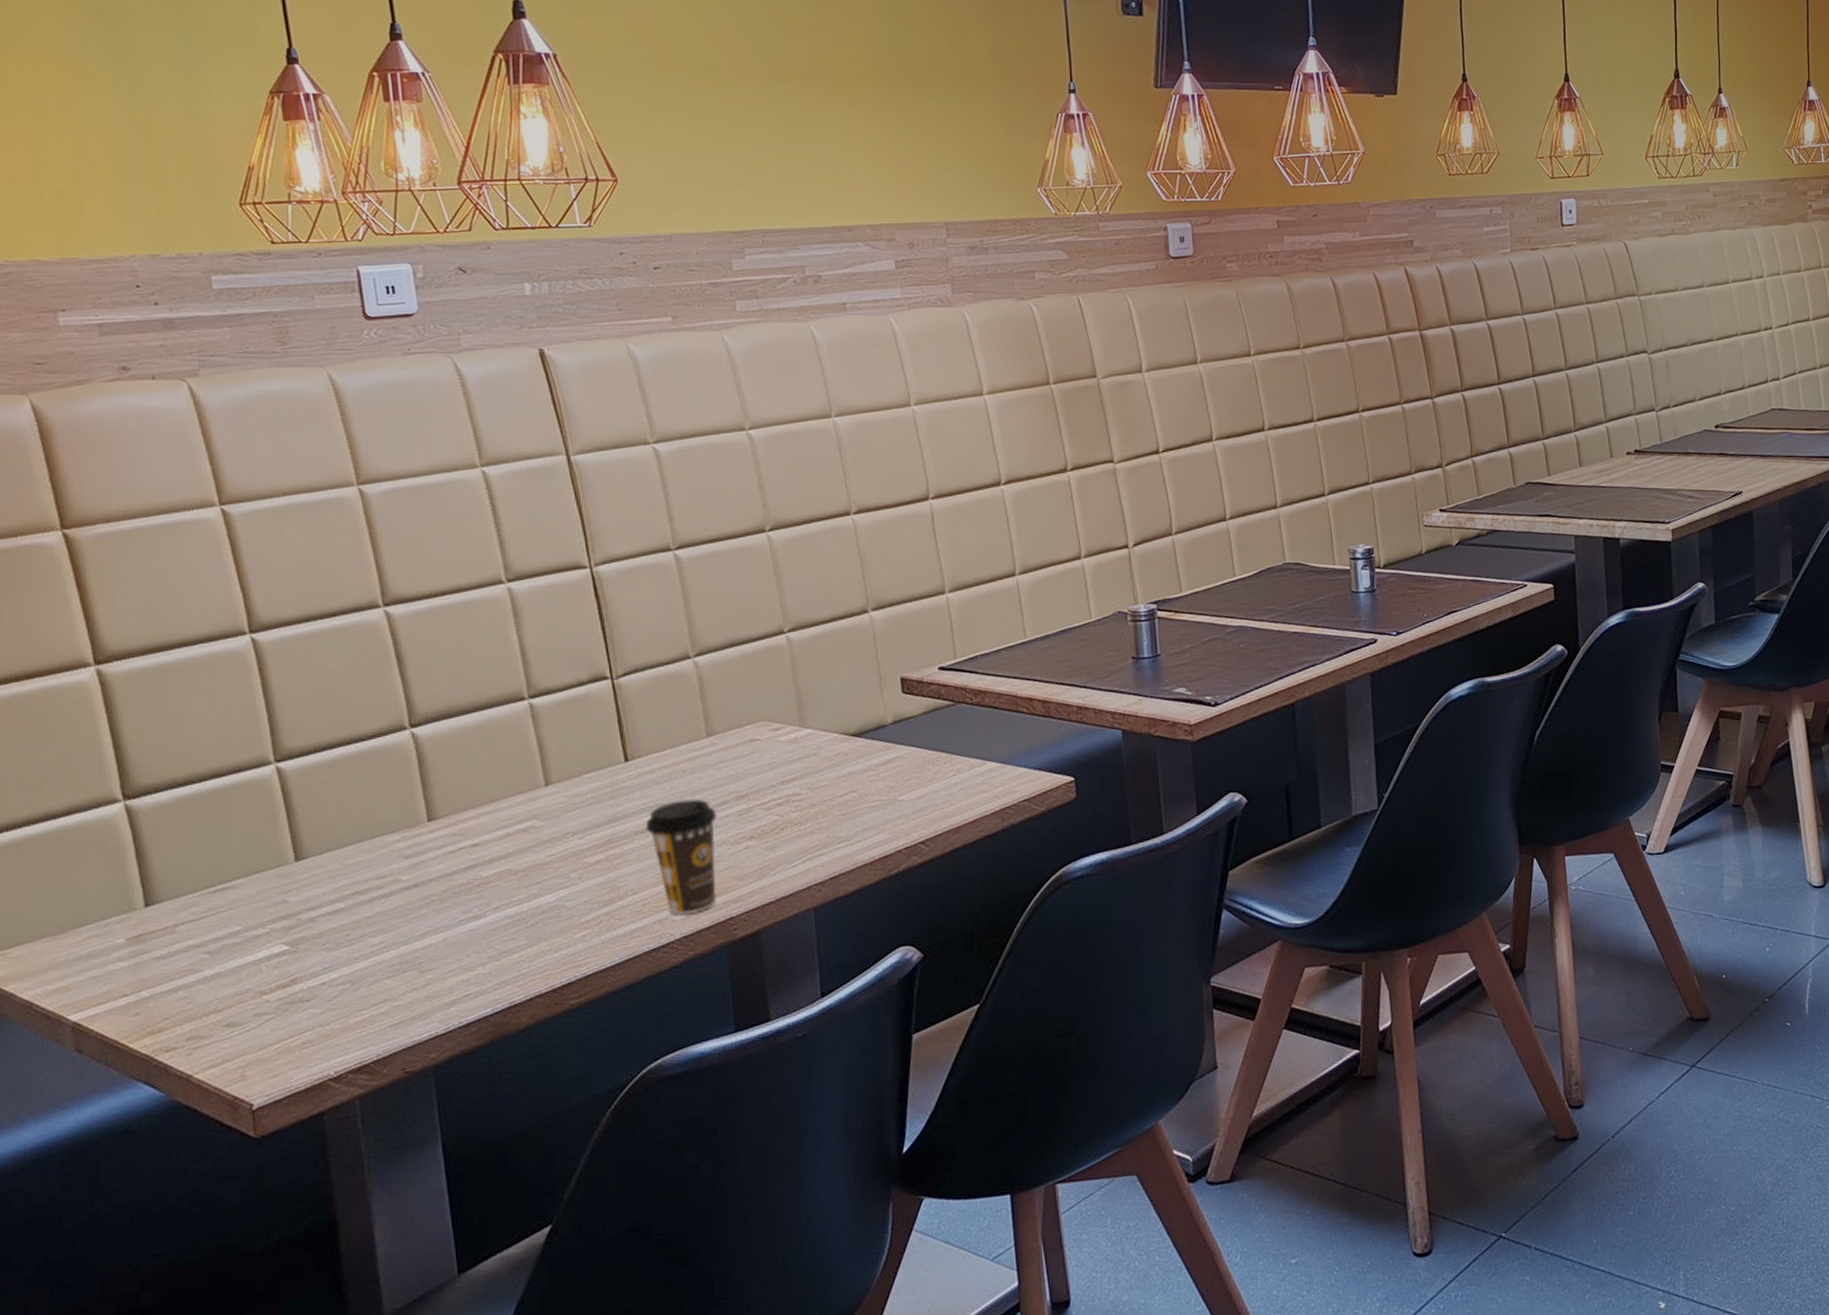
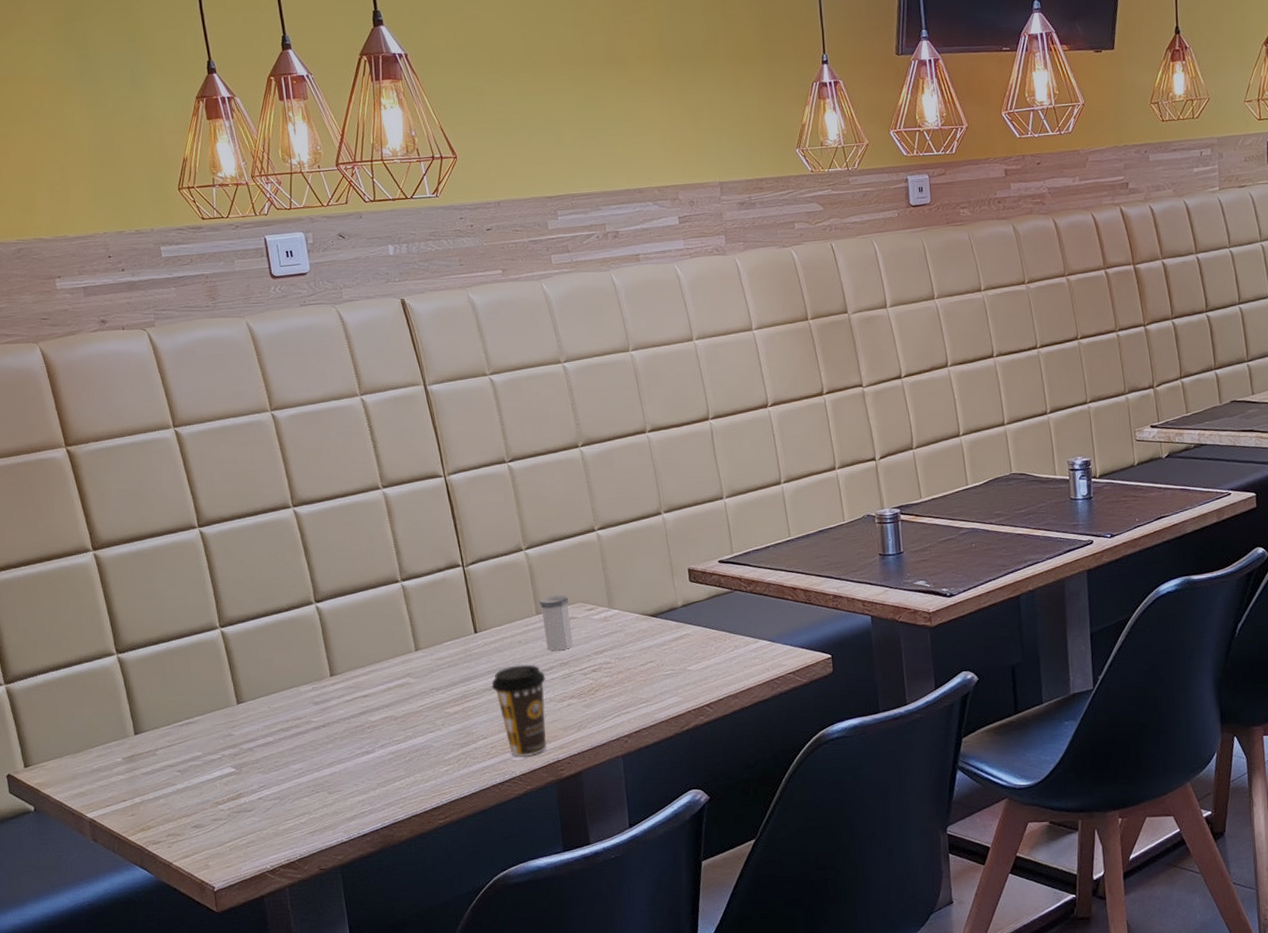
salt shaker: none [710,711,754,782] -> present [539,594,574,651]

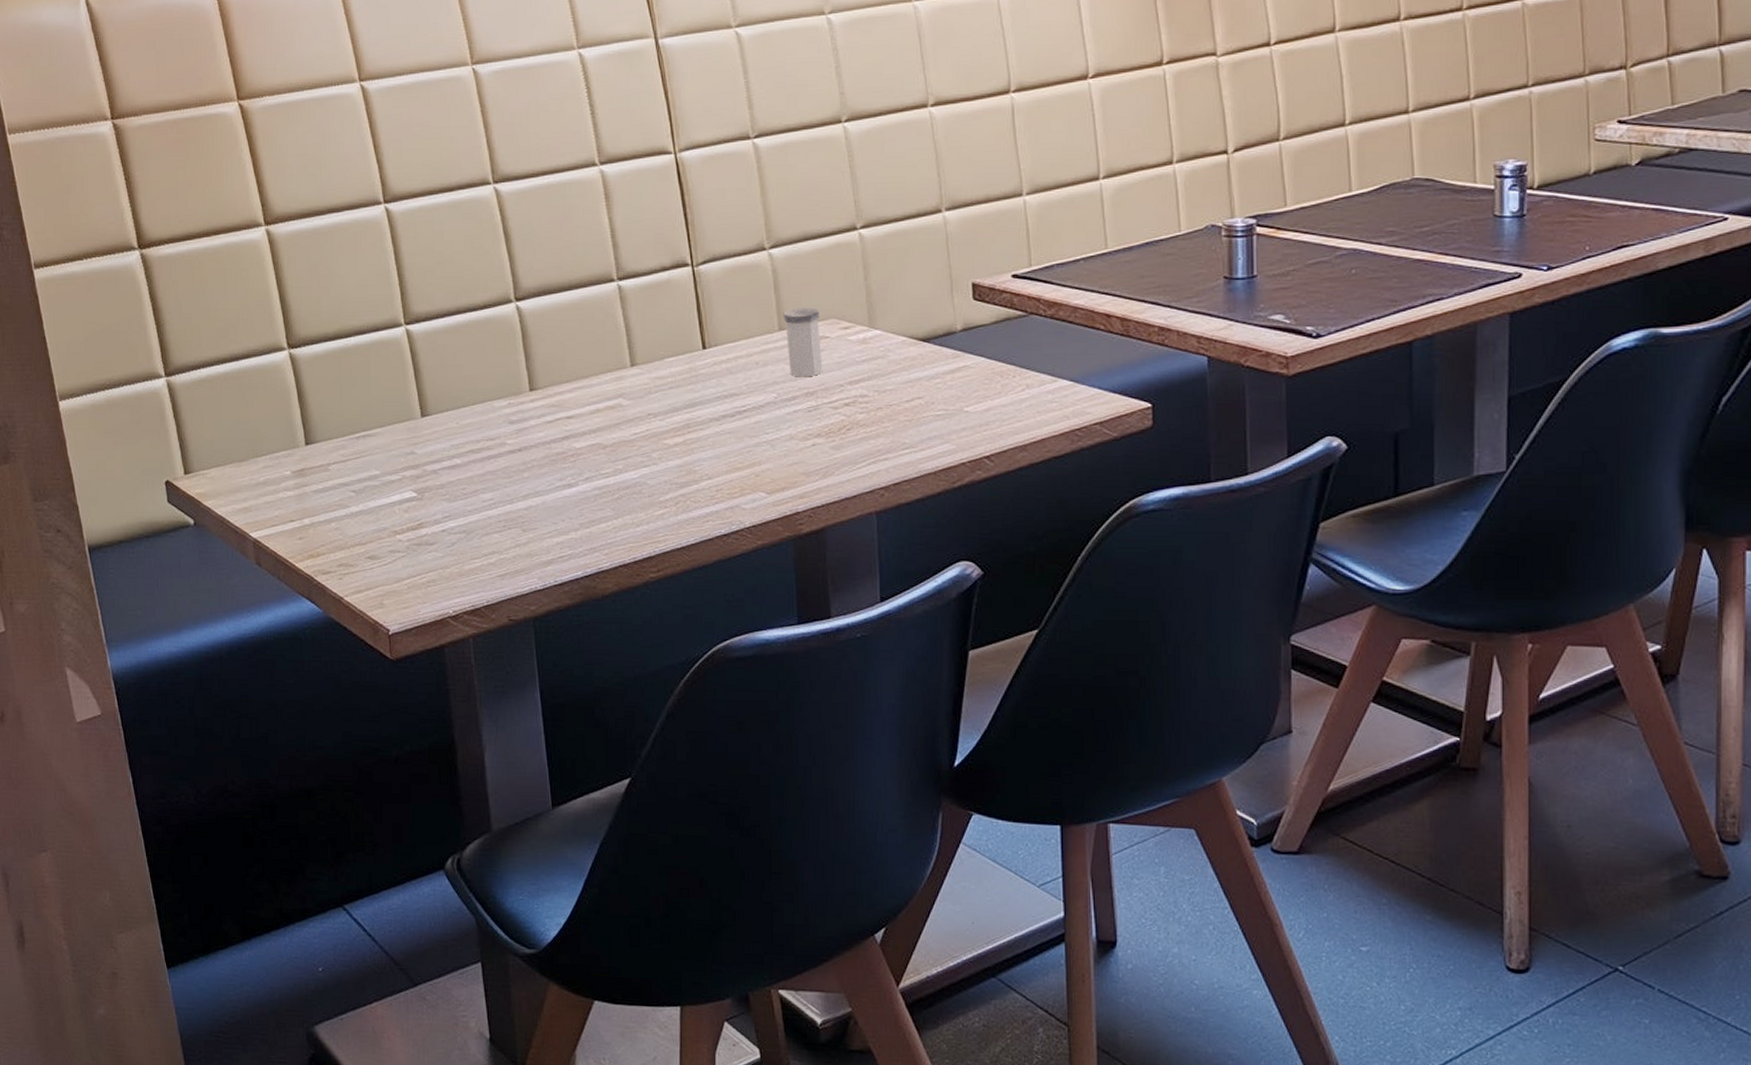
coffee cup: present [491,664,546,757] -> none [720,391,787,505]

